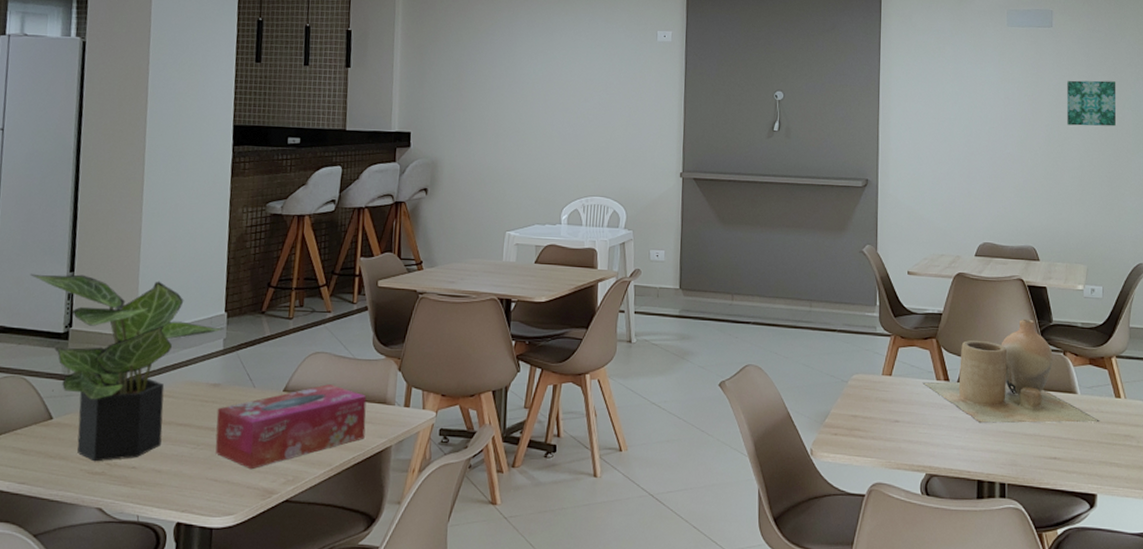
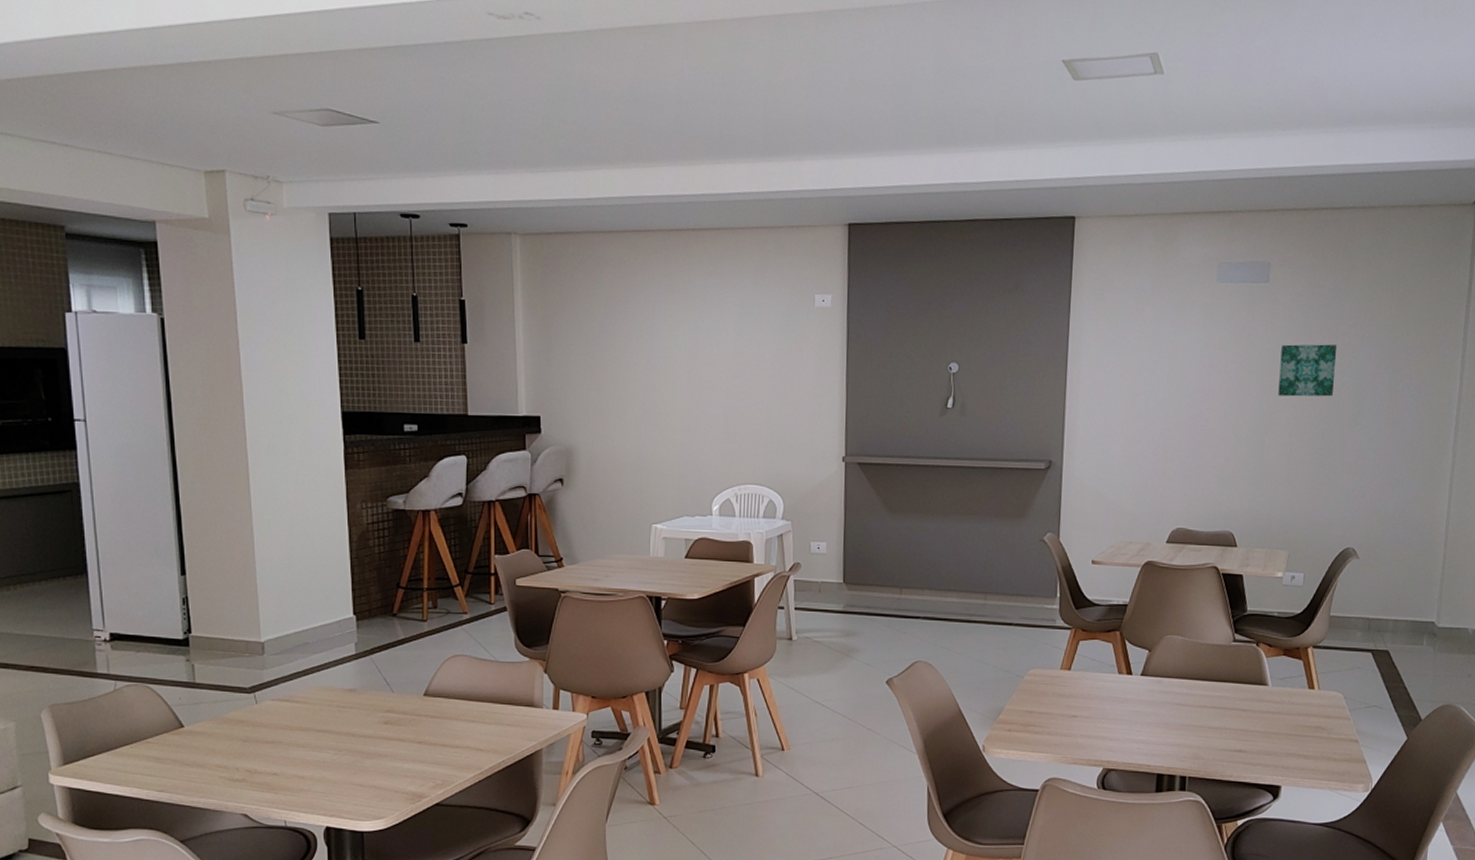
potted plant: present [29,273,224,462] -> none [138,577,354,769]
tissue box: present [215,384,367,470] -> none [356,688,514,775]
vase: present [922,318,1101,424] -> none [1103,608,1291,717]

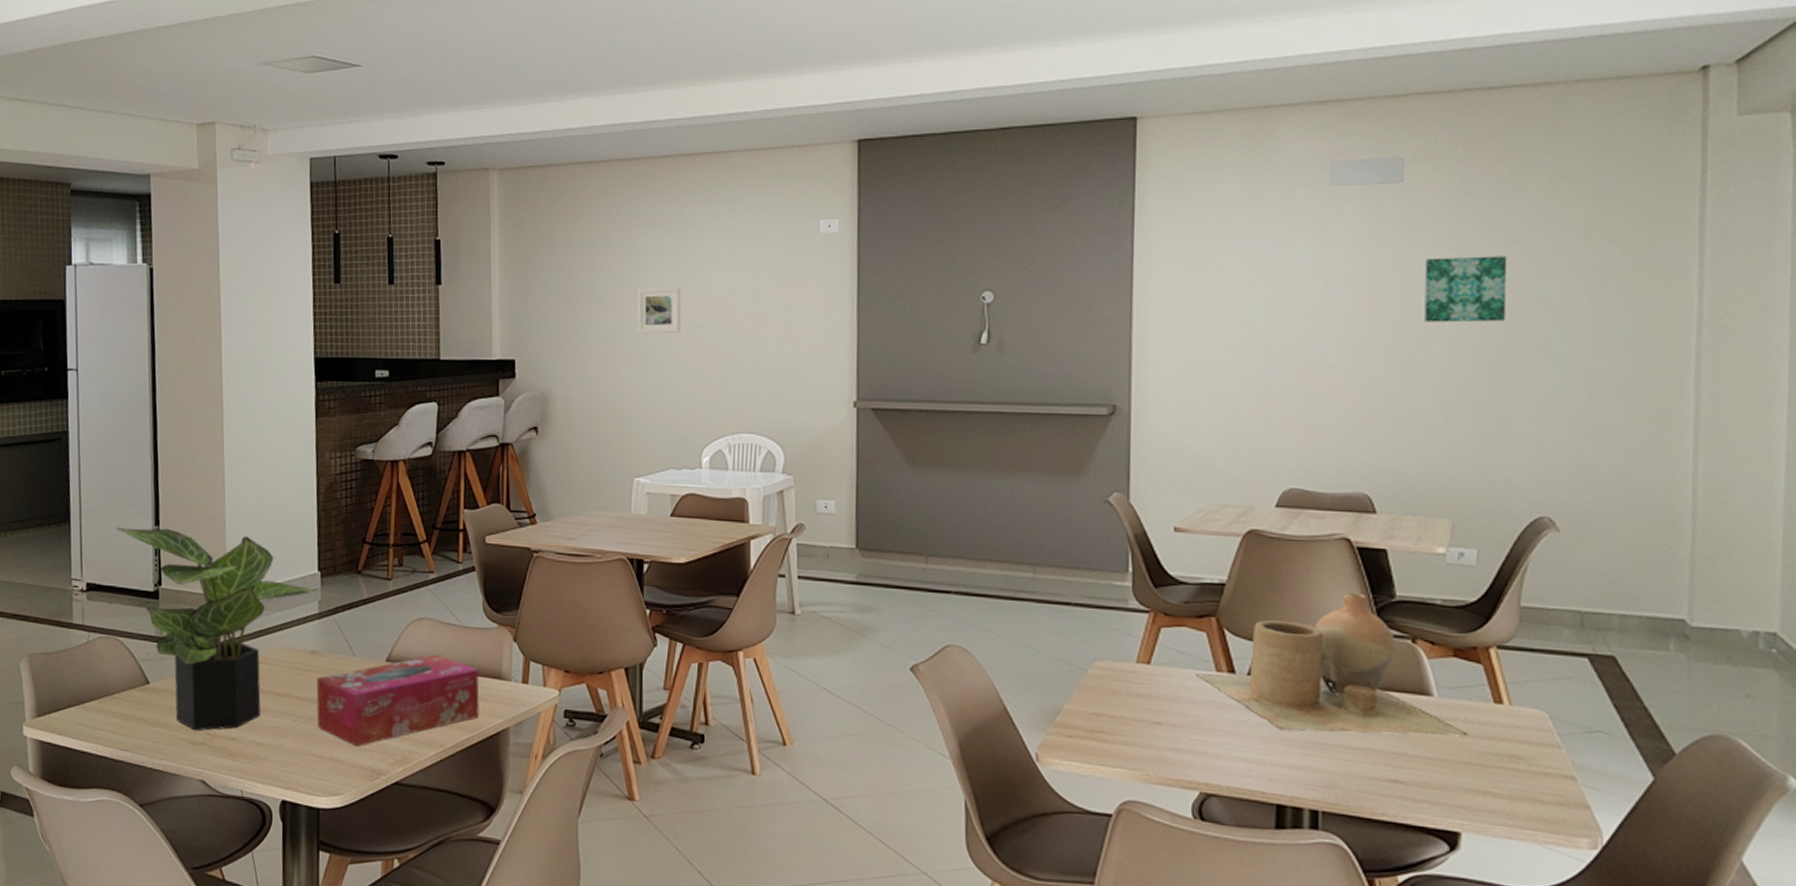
potted plant: none [138,577,354,769] -> present [115,527,318,731]
tissue box: none [356,688,514,775] -> present [316,655,479,747]
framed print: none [653,351,694,395] -> present [637,286,681,334]
vase: none [1103,608,1291,717] -> present [1195,592,1469,736]

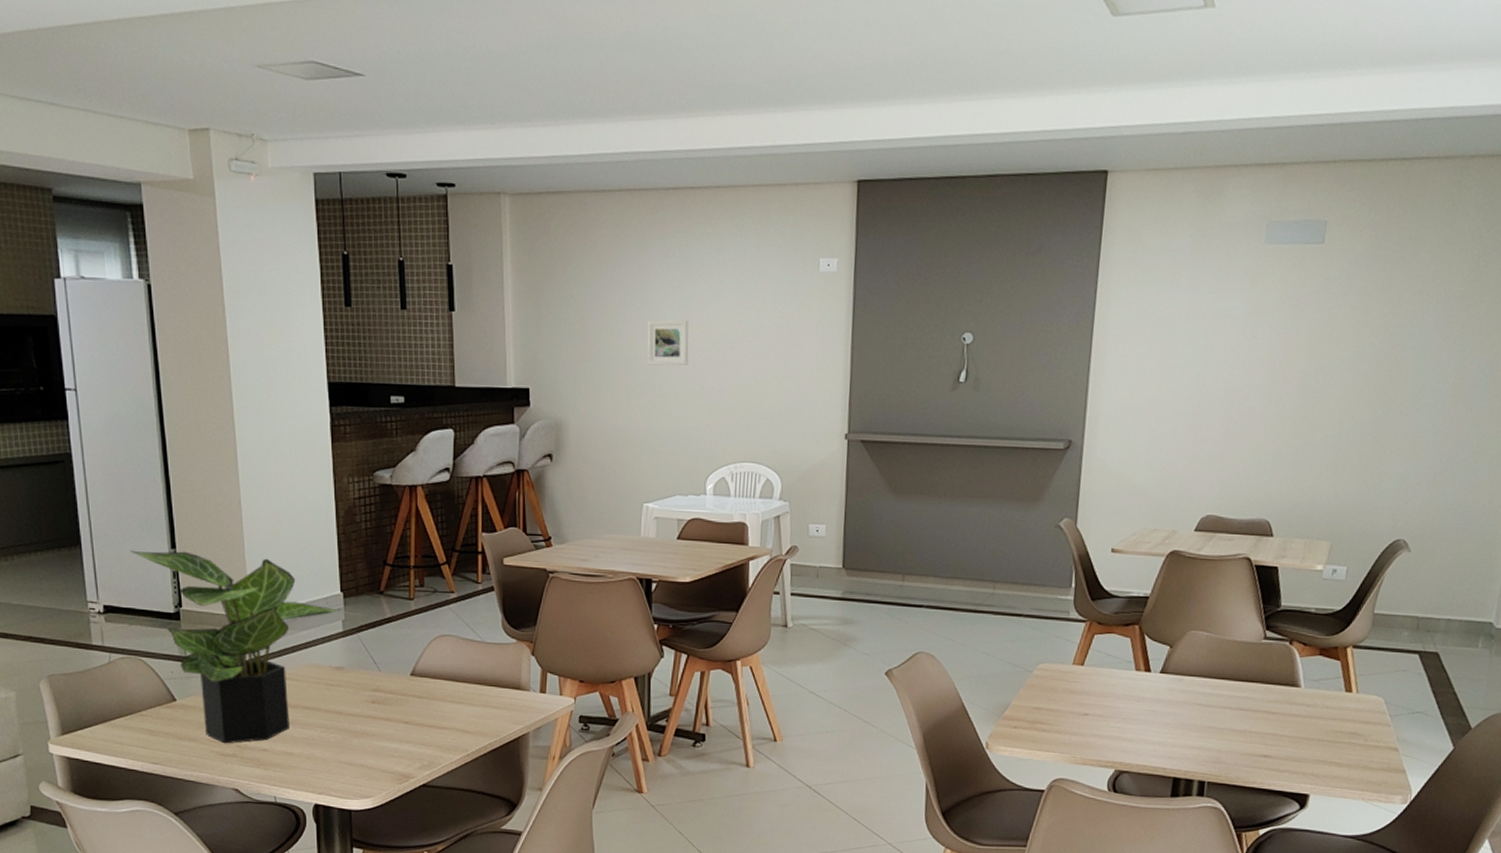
tissue box: present [316,655,479,747] -> none [343,669,500,754]
vase: present [1195,592,1469,736] -> none [1119,603,1325,719]
wall art: present [1425,256,1508,323] -> none [1328,313,1399,372]

